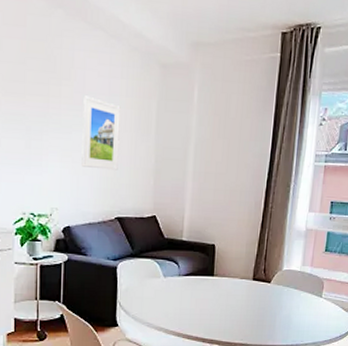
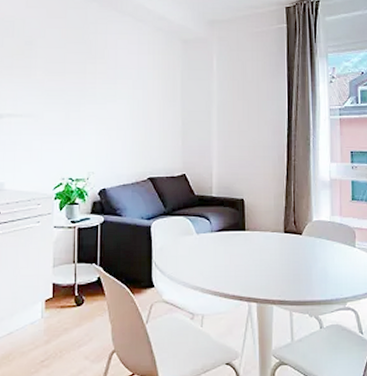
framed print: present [81,96,121,170] -> none [115,71,149,134]

